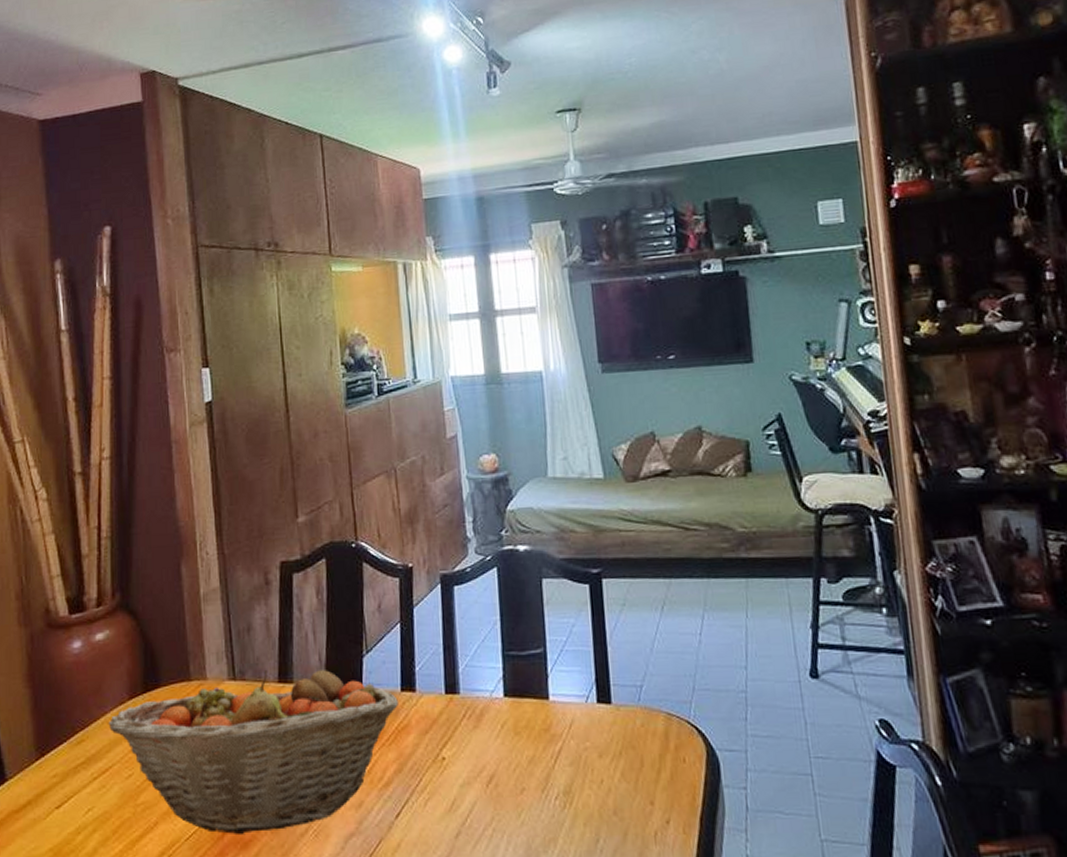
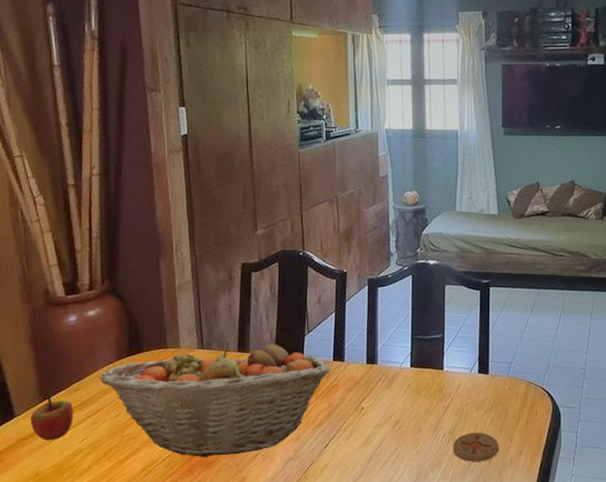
apple: none [24,746,77,814] -> present [30,393,74,441]
coaster: none [570,790,637,836] -> present [453,432,499,462]

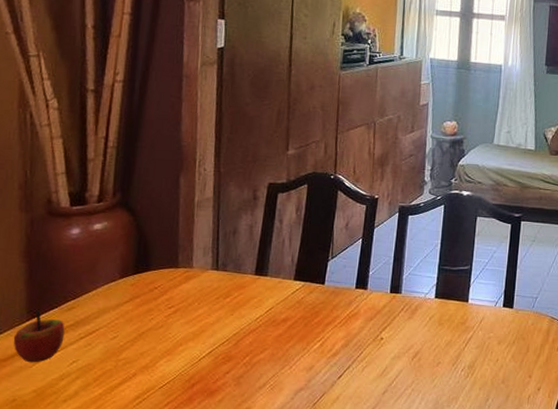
fruit basket: present [99,342,330,457] -> none [98,264,352,385]
coaster: present [453,432,499,462] -> none [471,366,518,397]

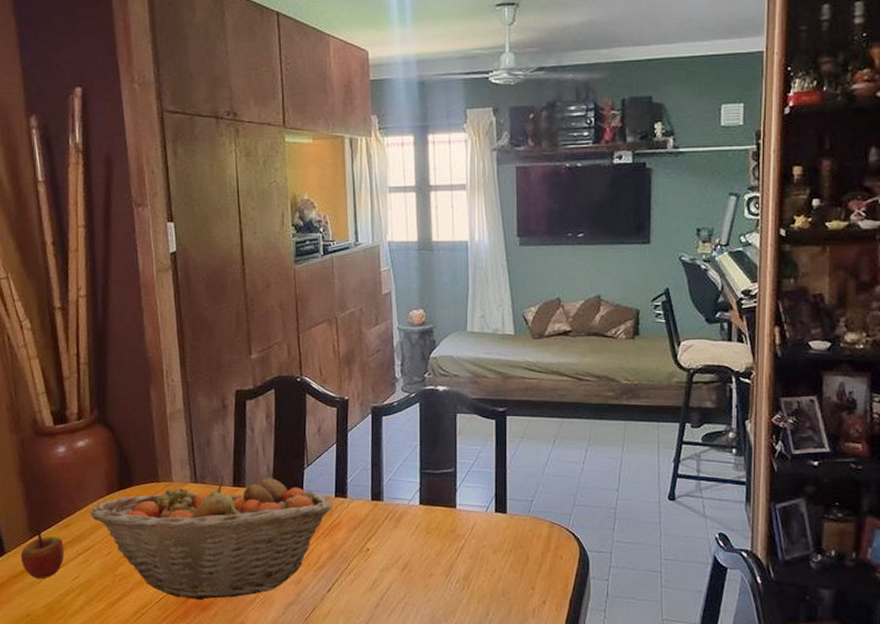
fruit basket: none [98,264,352,385] -> present [90,475,332,600]

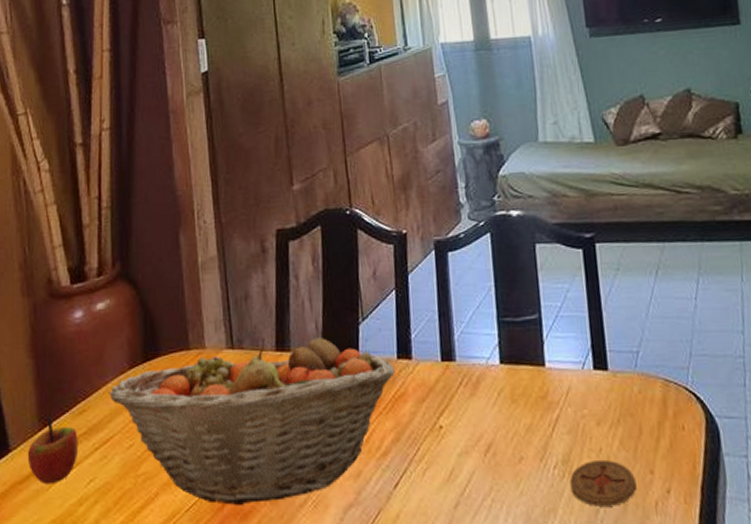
coaster: none [468,578,520,611] -> present [569,459,637,506]

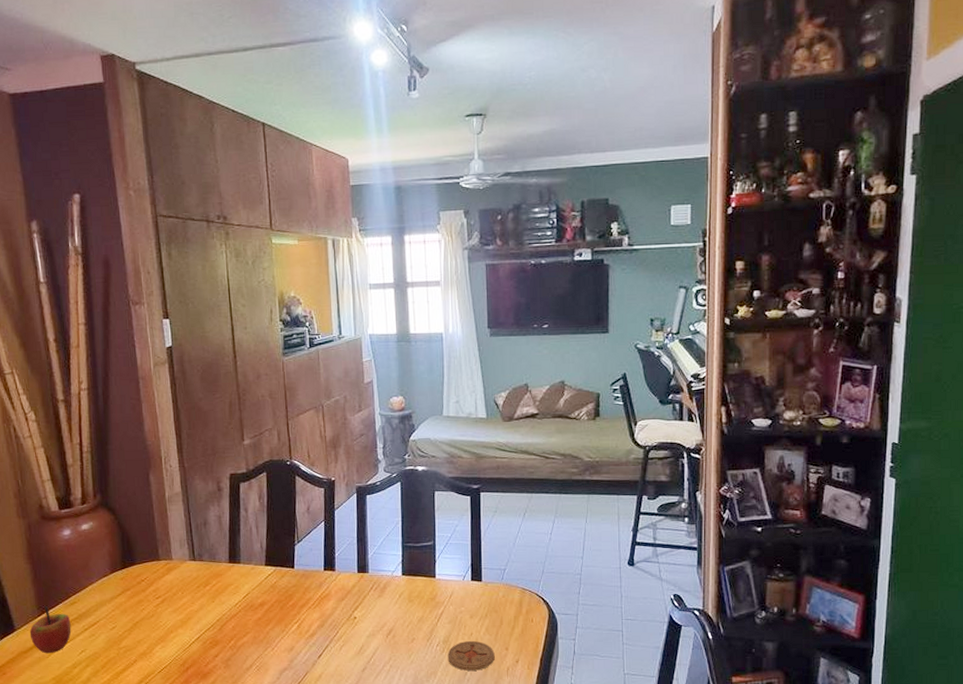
fruit basket: present [109,337,395,505] -> none [94,553,322,668]

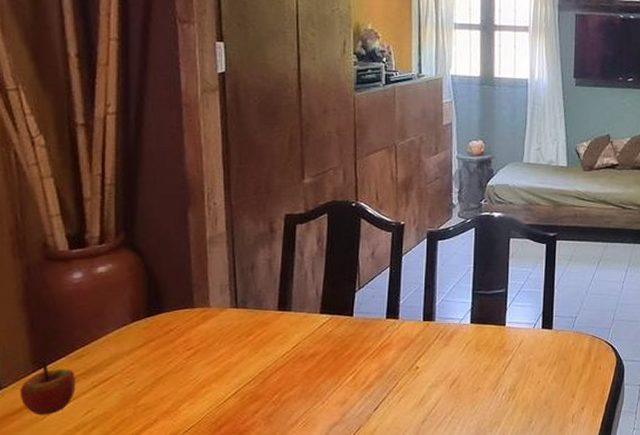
coaster: present [447,640,495,671] -> none [513,388,561,419]

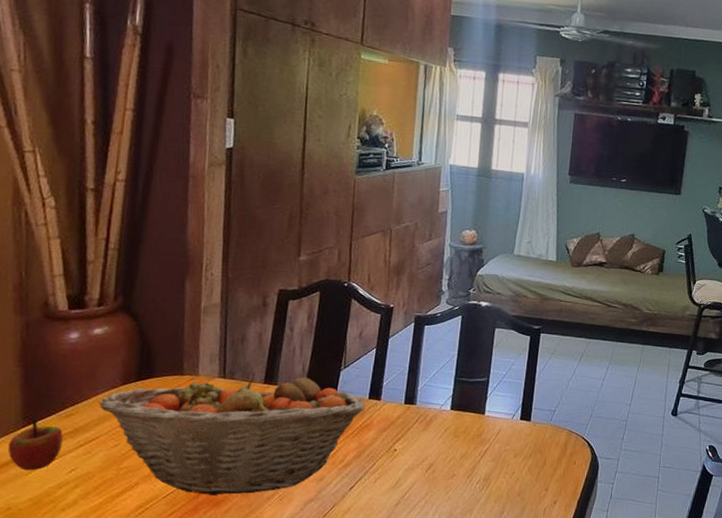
fruit basket: none [109,300,383,427] -> present [99,372,365,495]

